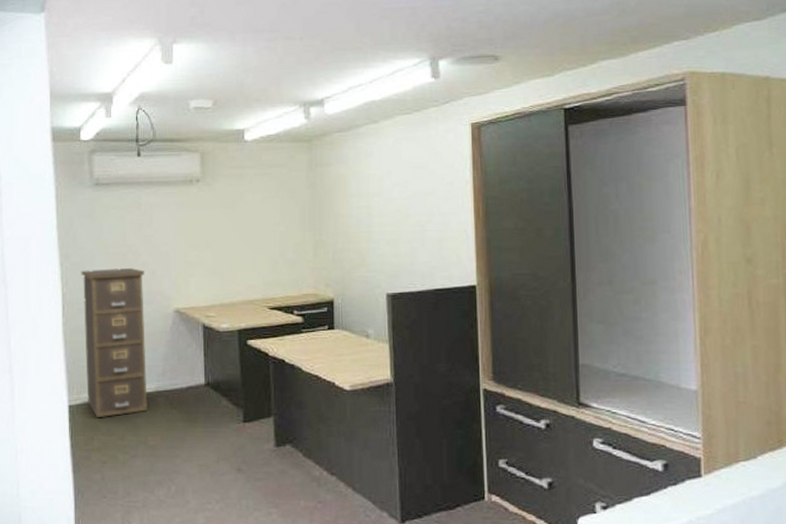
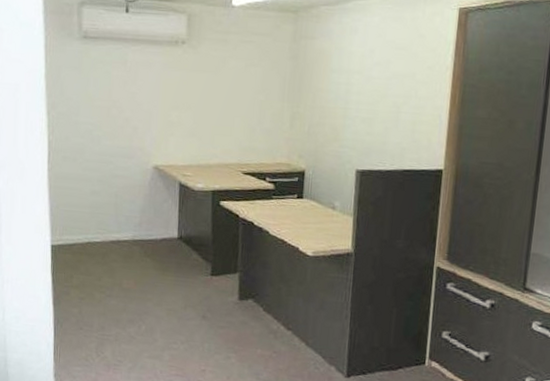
filing cabinet: present [81,268,147,418] -> none [66,120,127,259]

